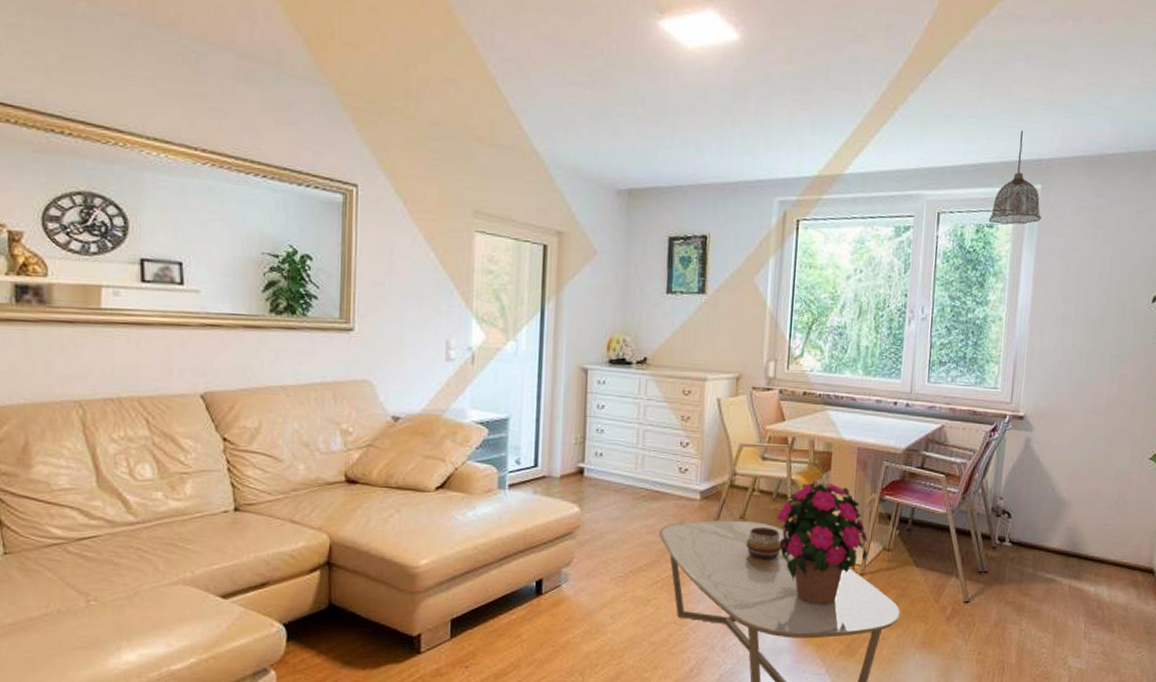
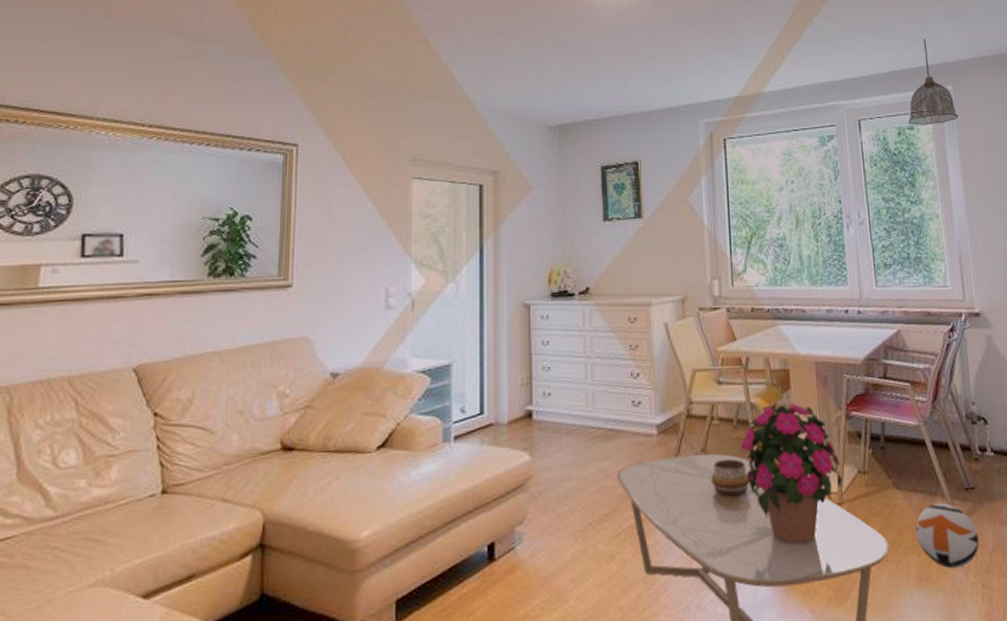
ball: none [926,581,983,637] -> present [915,502,979,569]

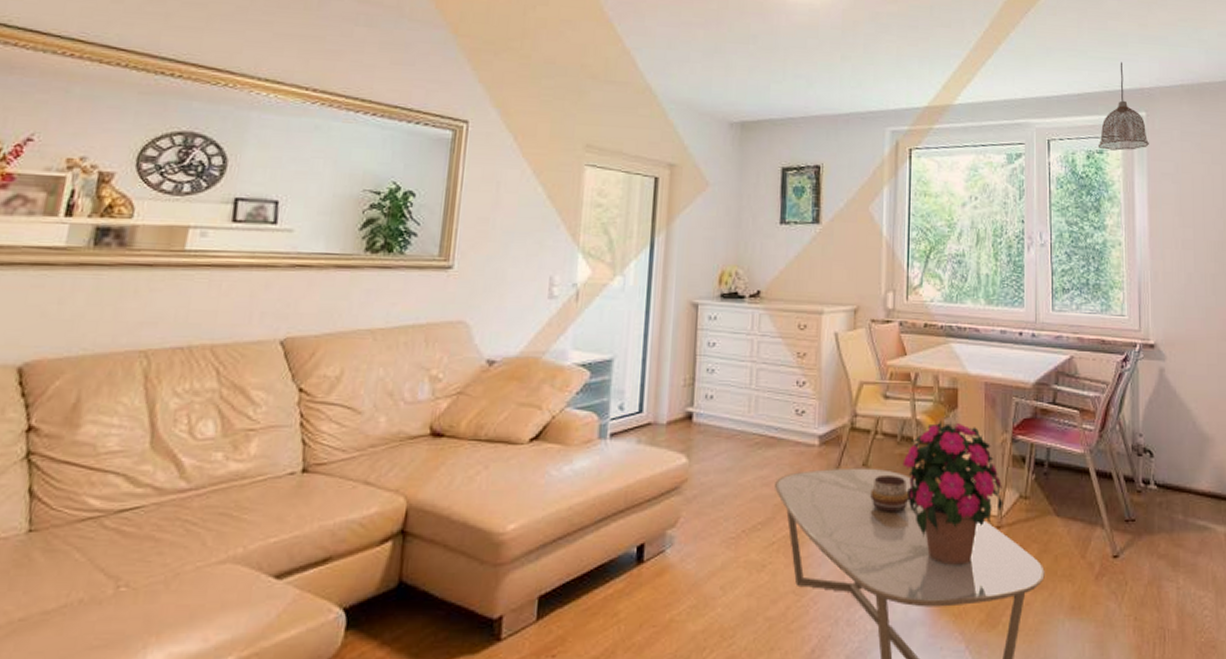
ball: present [915,502,979,569] -> none [1072,532,1135,600]

